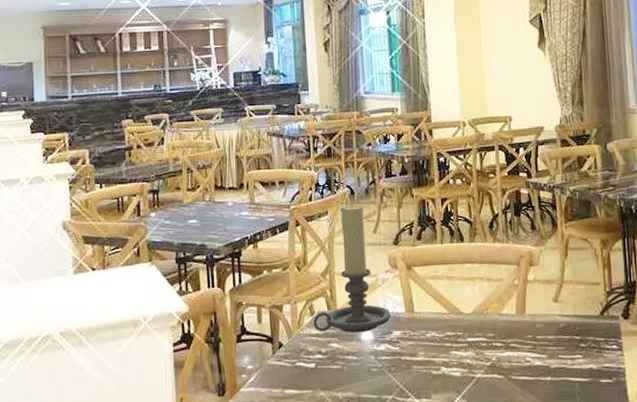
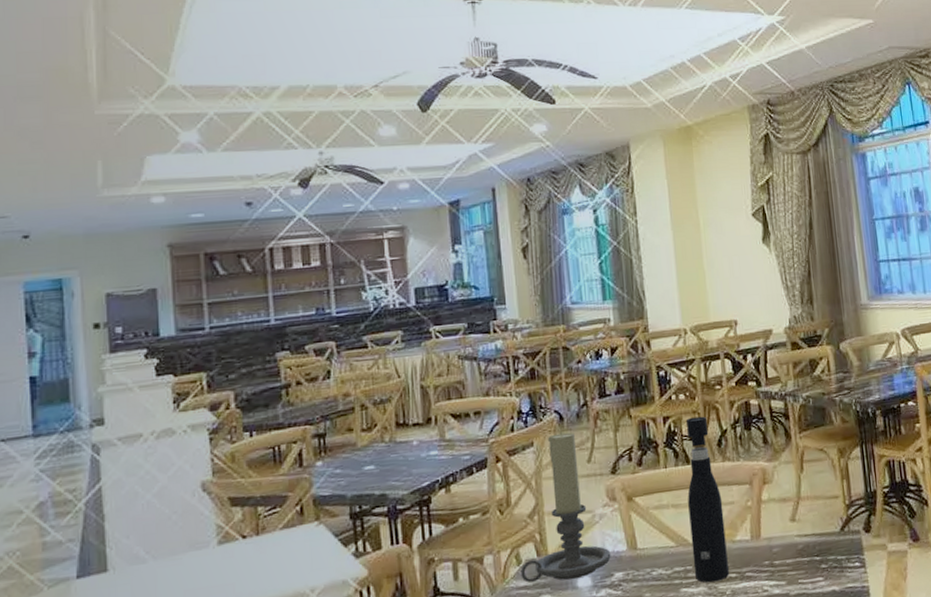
pepper grinder: none [460,200,496,349] -> present [685,416,730,583]

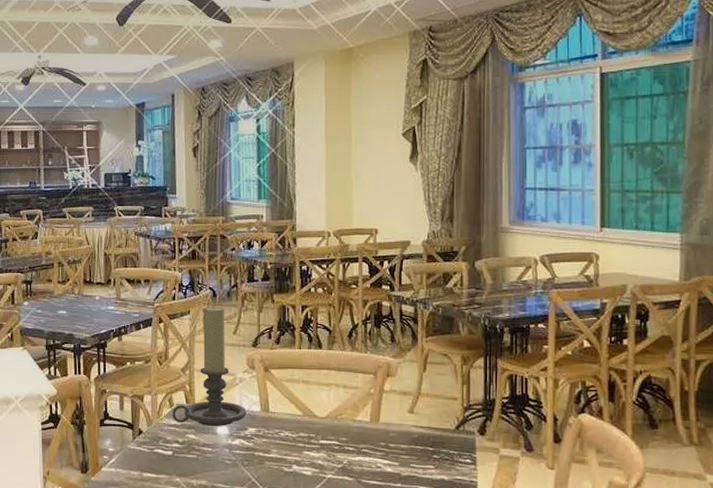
pepper grinder: present [685,416,730,583] -> none [316,309,348,451]

